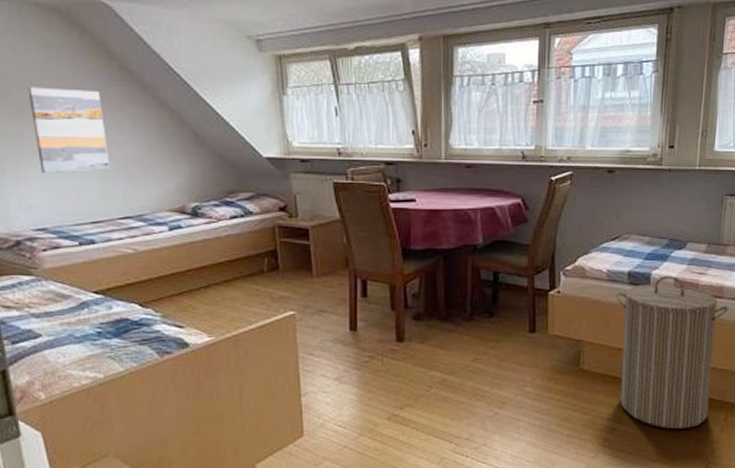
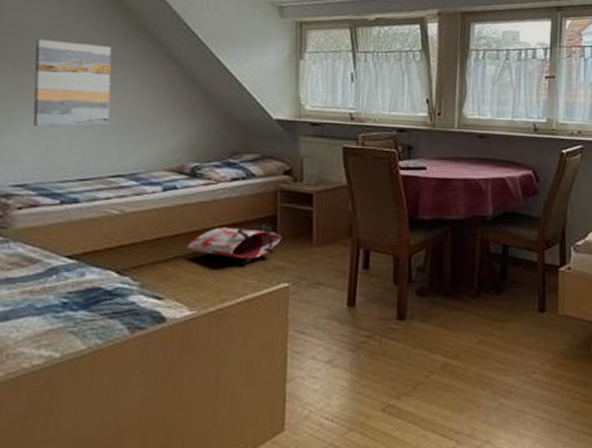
bag: none [197,259,284,295] -> present [186,225,283,264]

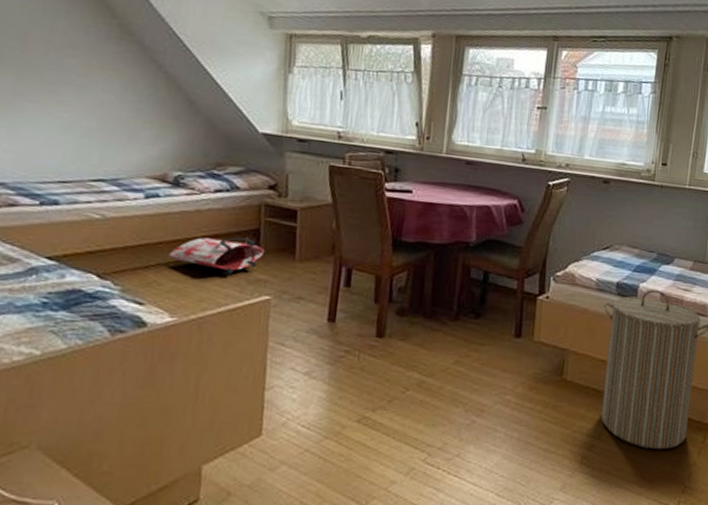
wall art: present [33,38,112,127] -> none [11,33,94,129]

